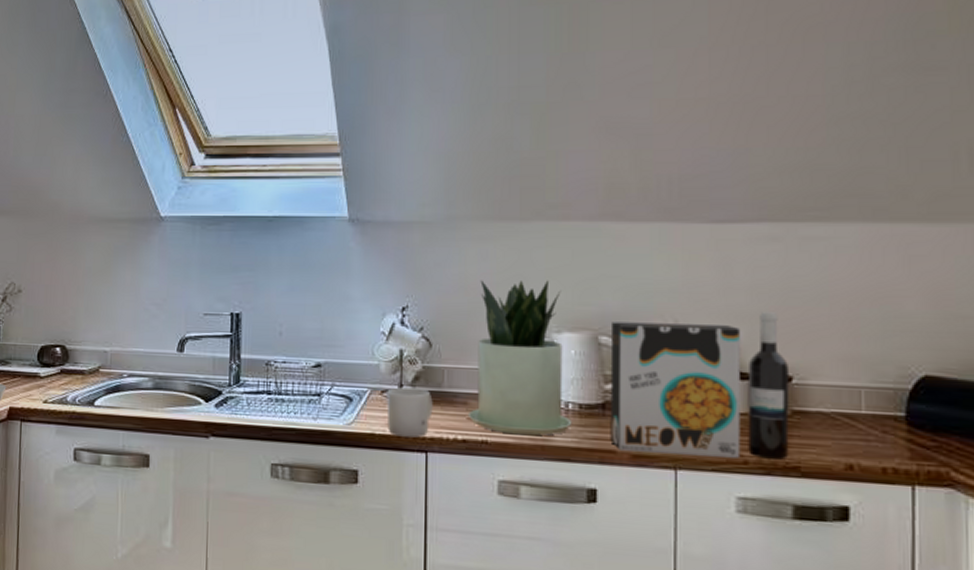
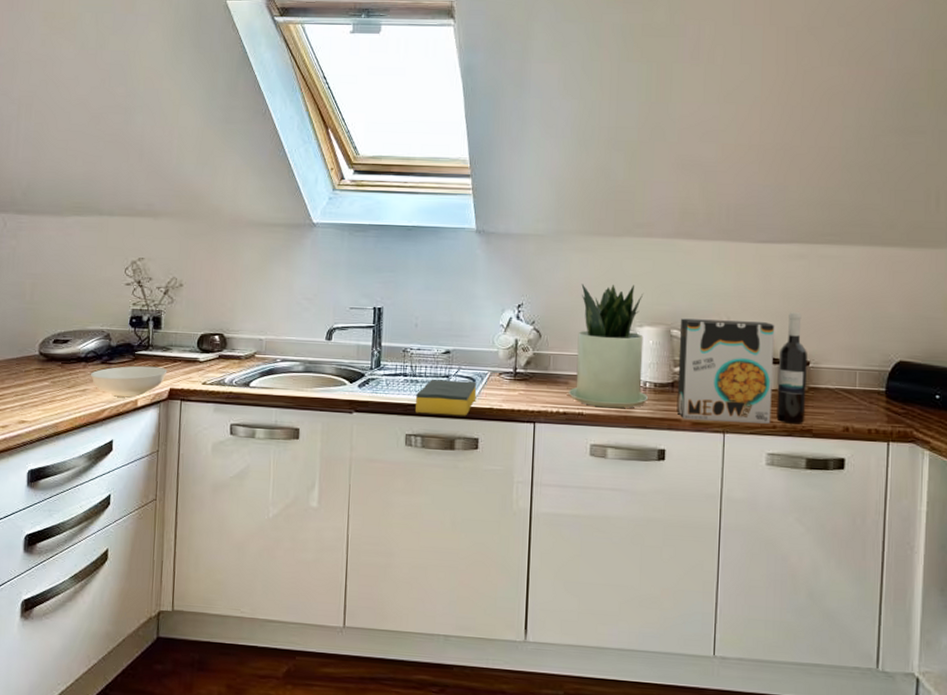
sponge: none [281,398,355,443] -> present [415,379,477,416]
mug: present [386,387,433,439] -> none [503,370,541,412]

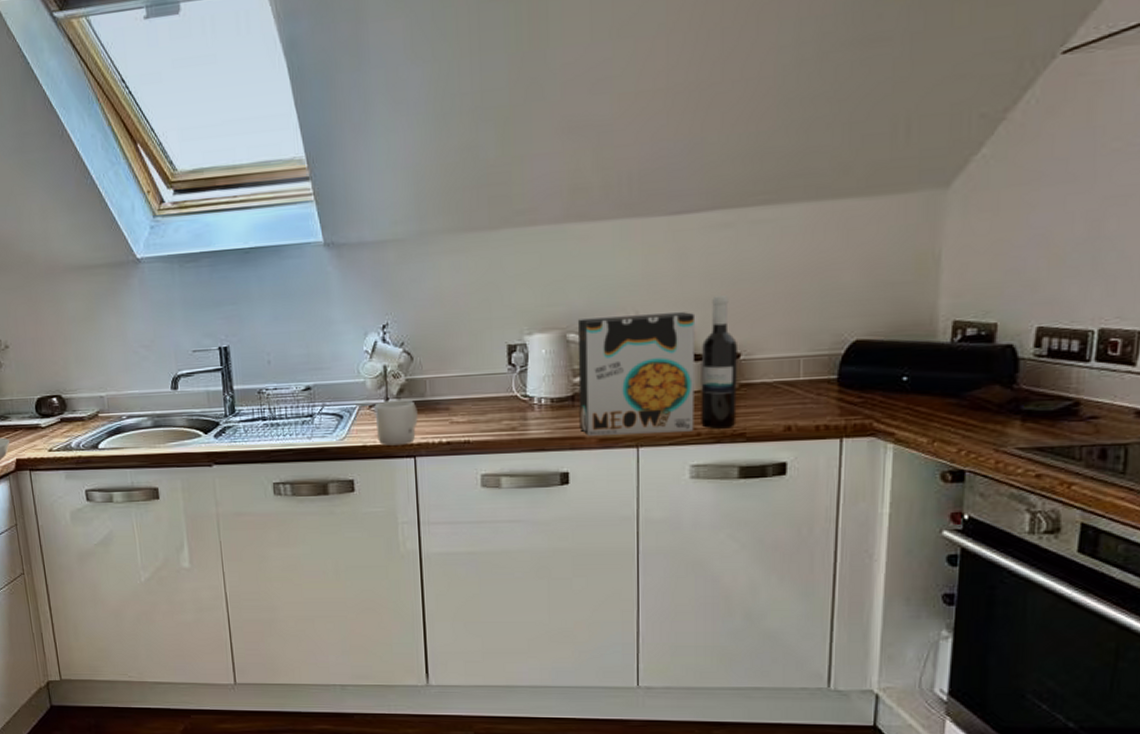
sponge: present [415,379,477,416] -> none [278,418,347,460]
mug: none [503,370,541,412] -> present [374,400,418,447]
planter: present [568,283,649,409] -> none [450,286,545,433]

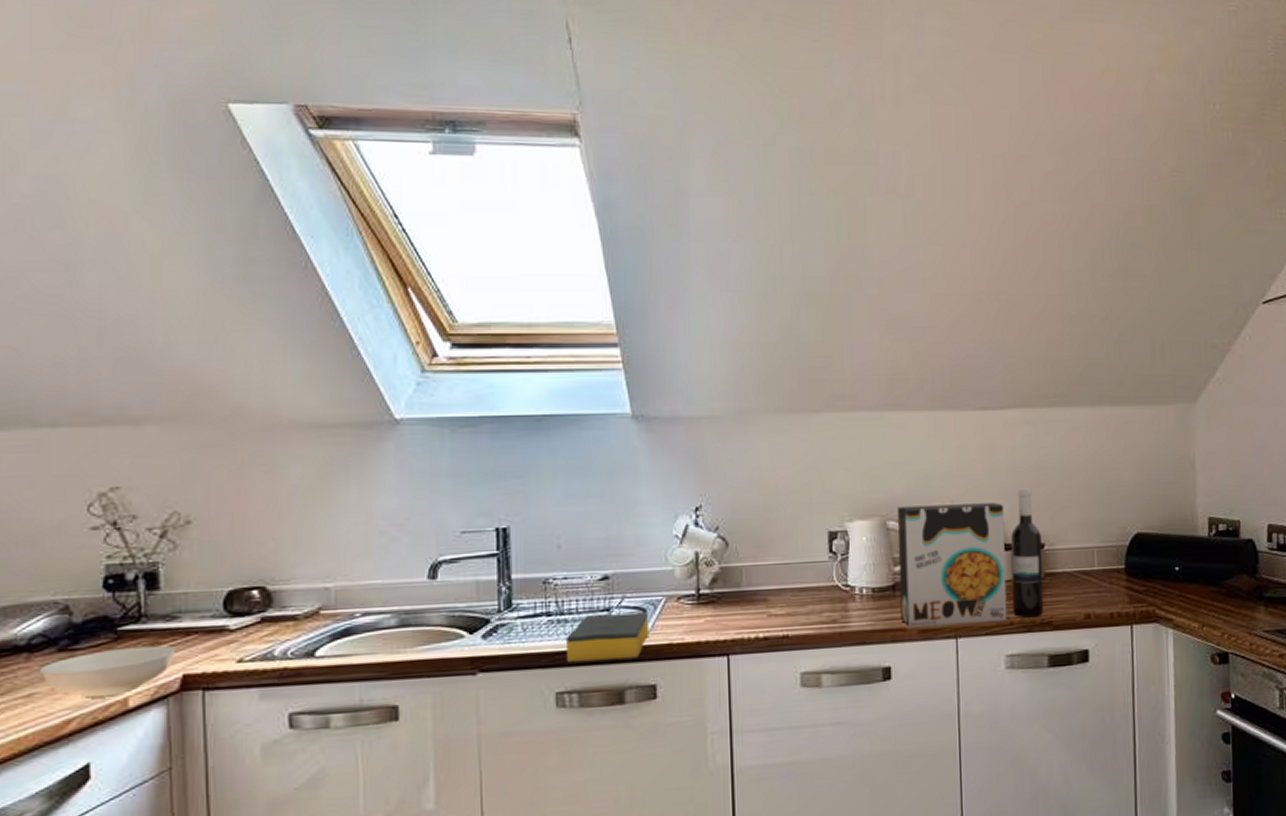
sponge: none [278,418,347,460] -> present [565,612,650,663]
mug: present [374,400,418,447] -> none [683,590,733,644]

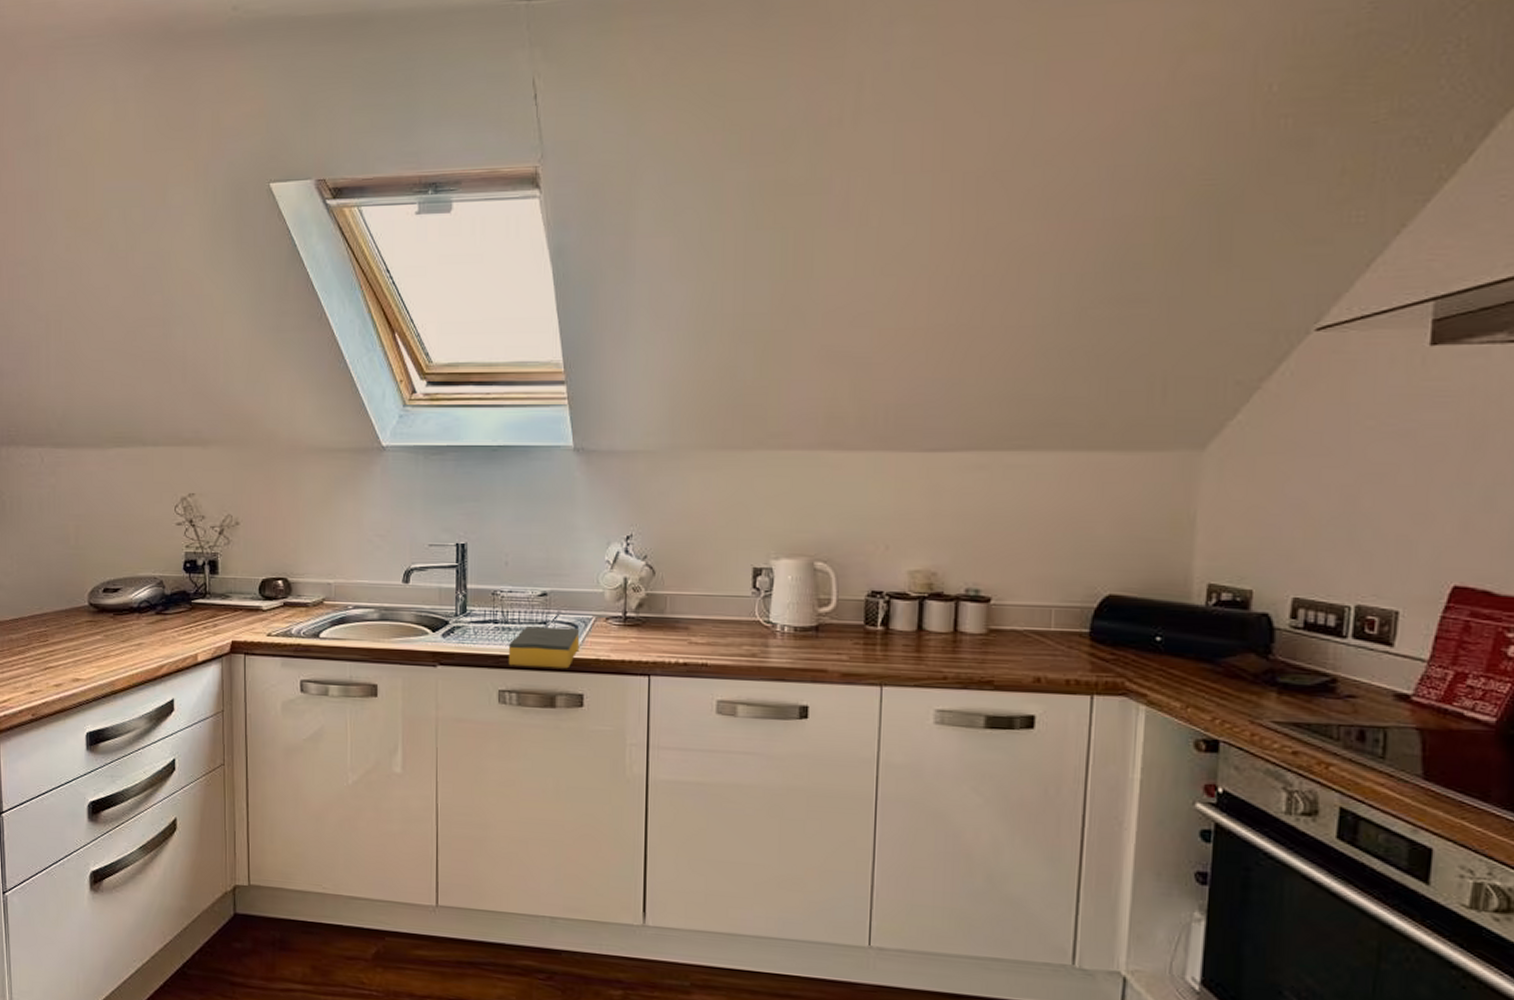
bowl: present [39,645,176,699] -> none [145,616,228,652]
cereal box: present [896,501,1008,629] -> none [822,547,947,674]
wine bottle: present [1010,488,1044,619] -> none [948,537,988,676]

